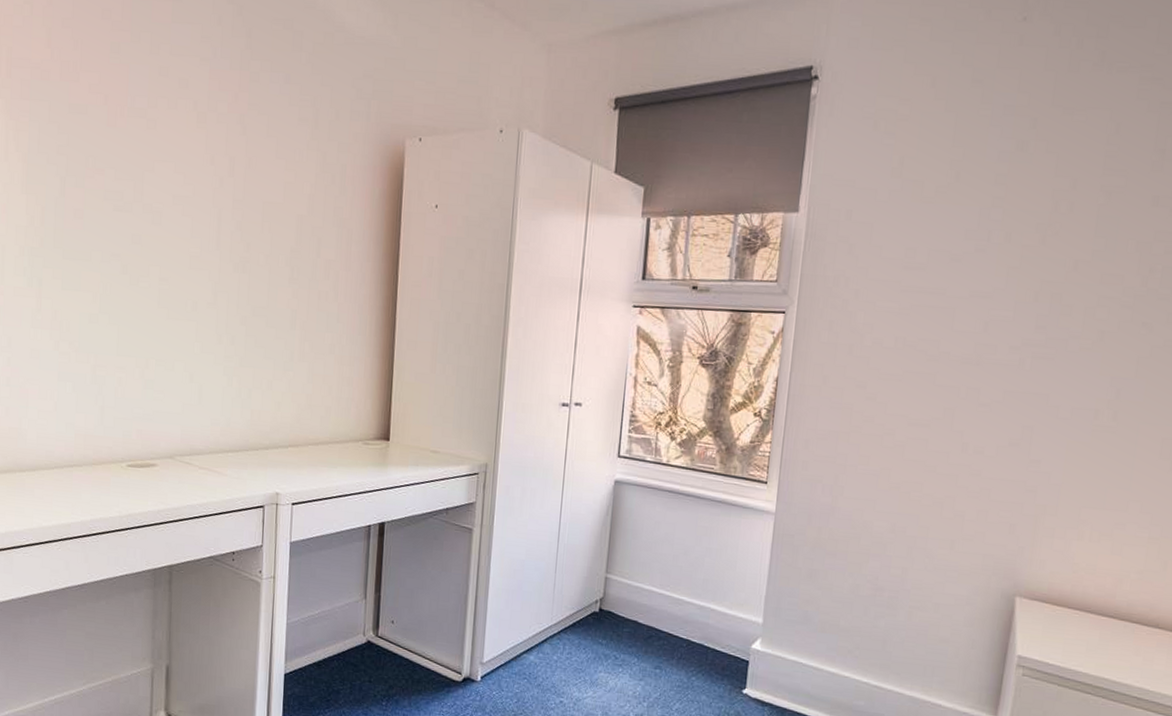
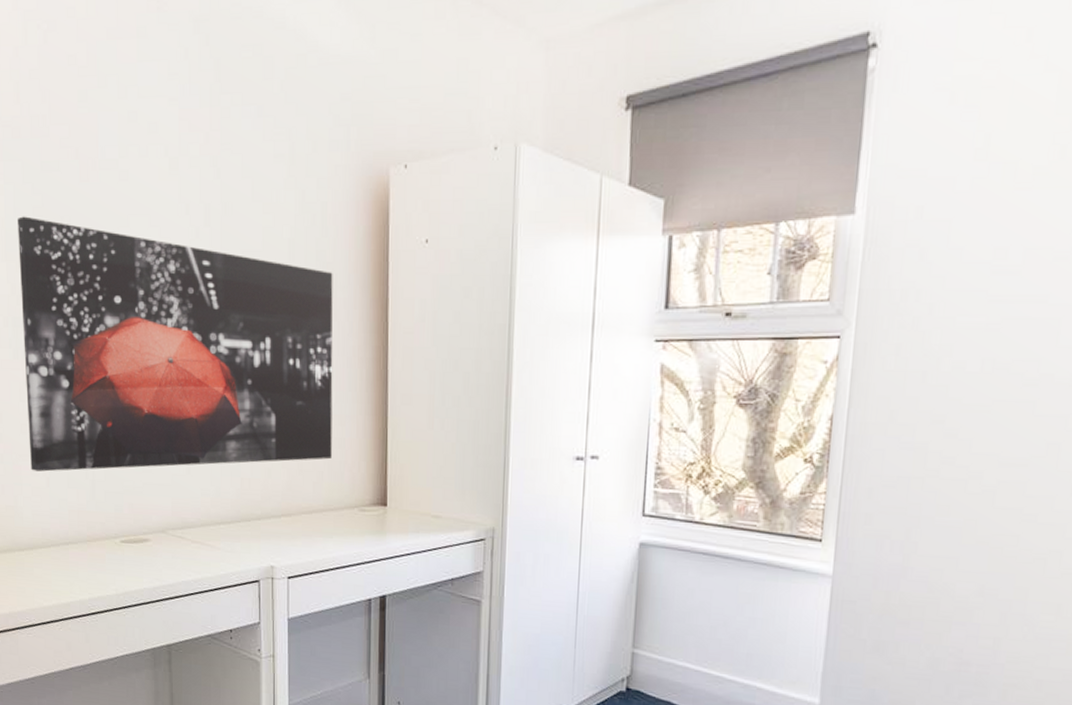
wall art: none [38,153,349,397] -> present [18,216,333,472]

